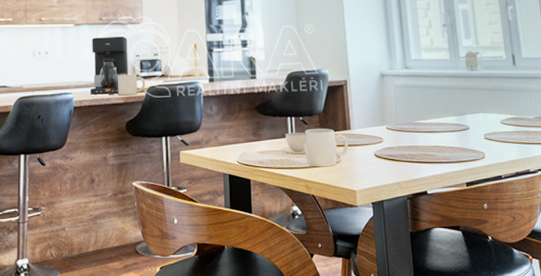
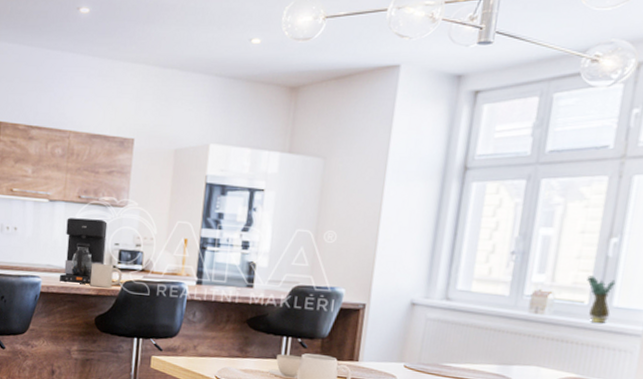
vase: none [500,36,523,72] -> present [587,275,616,323]

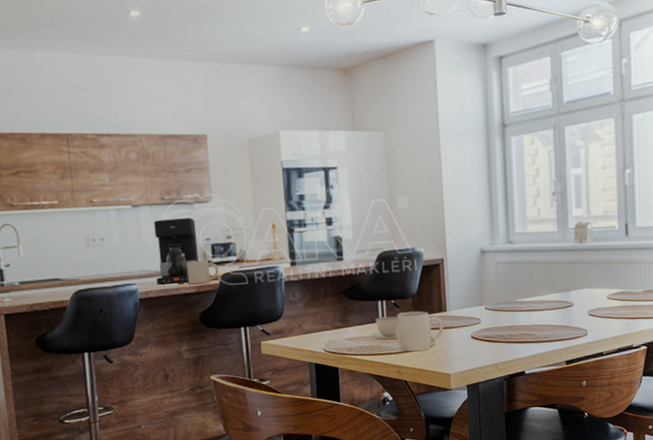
vase: present [587,275,616,323] -> none [614,203,636,243]

